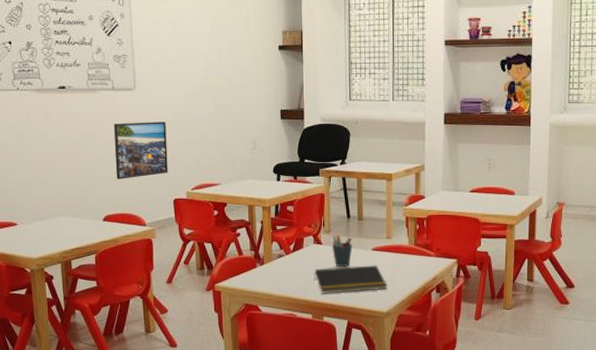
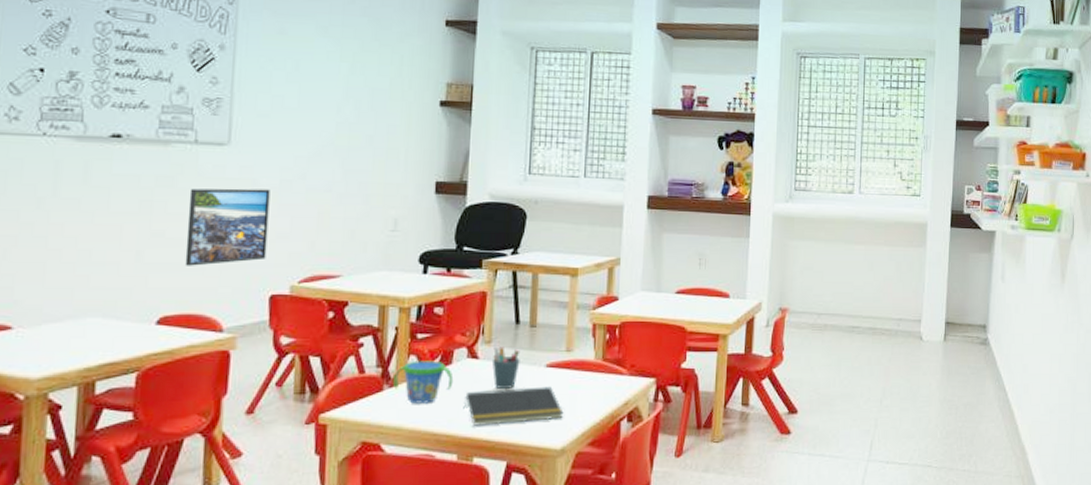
snack cup: none [262,245,305,277] -> present [392,360,454,404]

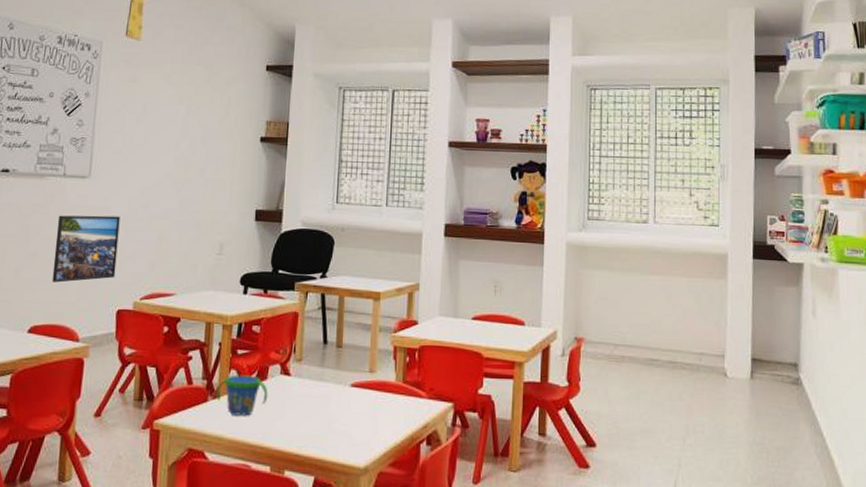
notepad: present [463,386,564,426] -> none [276,405,367,441]
pen holder: present [492,346,521,389] -> none [303,365,328,406]

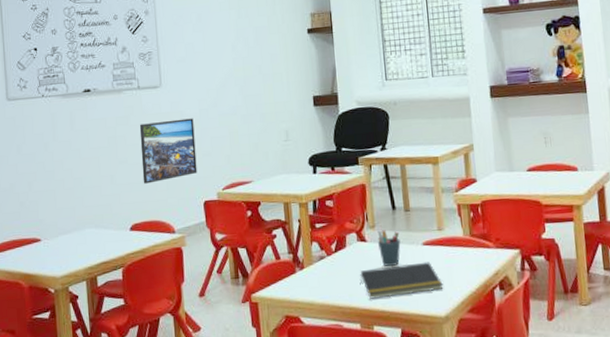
snack cup: present [215,375,268,416] -> none [302,245,349,283]
notepad: none [276,405,367,441] -> present [359,262,444,299]
pen holder: none [303,365,328,406] -> present [377,230,401,266]

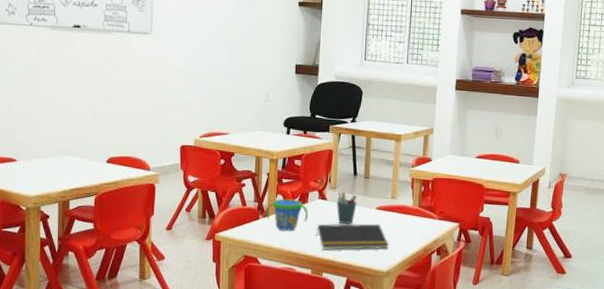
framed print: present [139,118,198,184] -> none [124,66,180,122]
snack cup: none [302,245,349,283] -> present [265,199,309,231]

